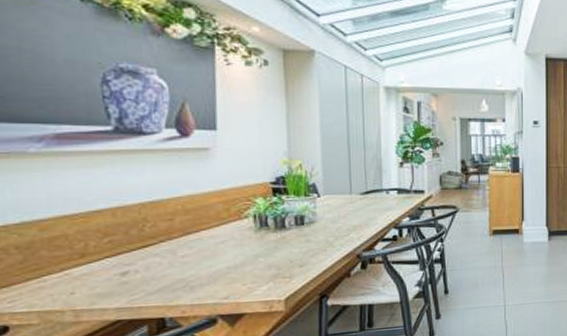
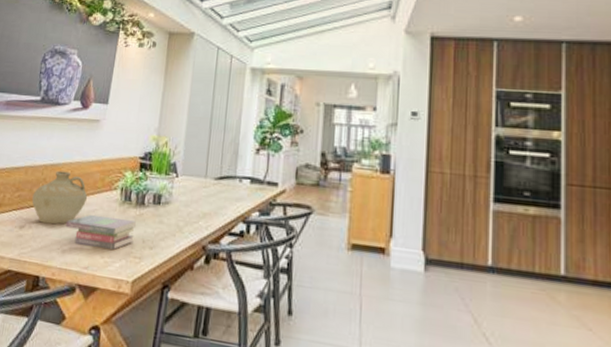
ceramic jug: none [131,207,212,265] -> present [32,170,88,225]
books: none [188,244,279,278] -> present [65,214,136,251]

